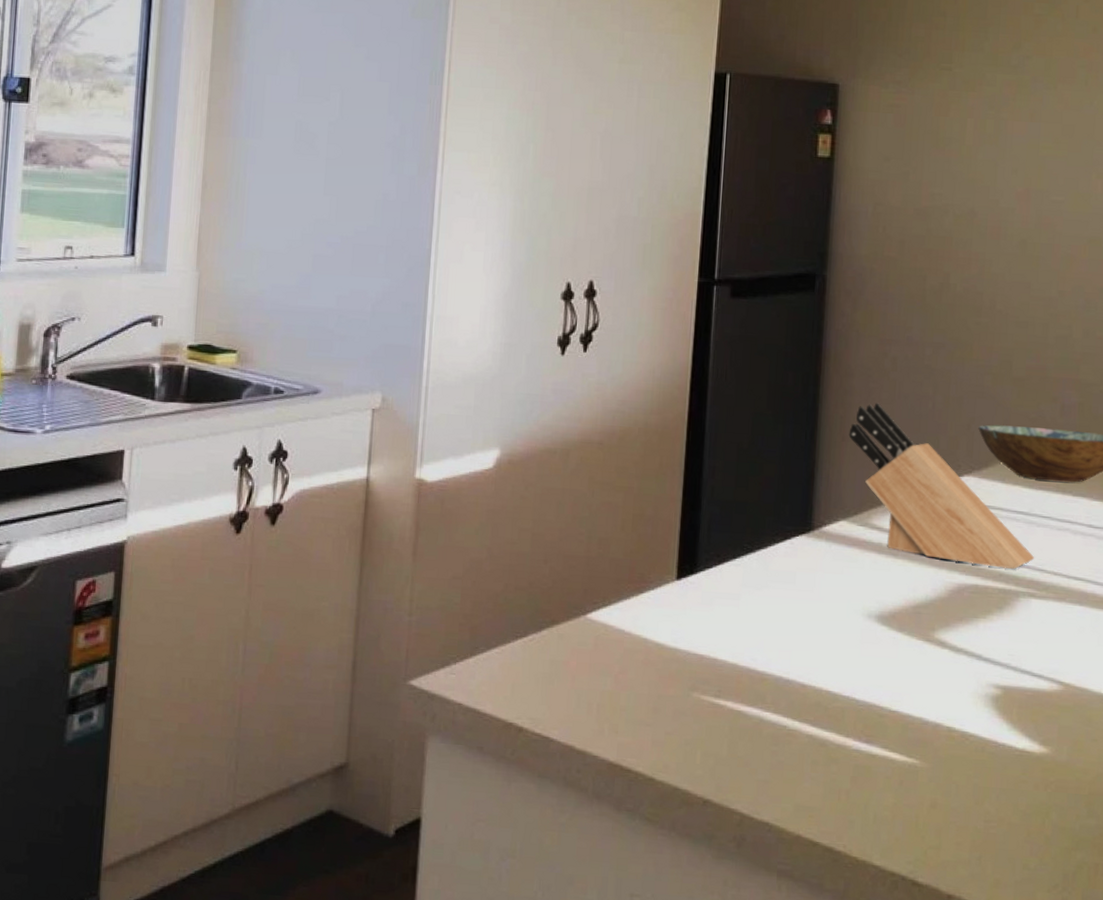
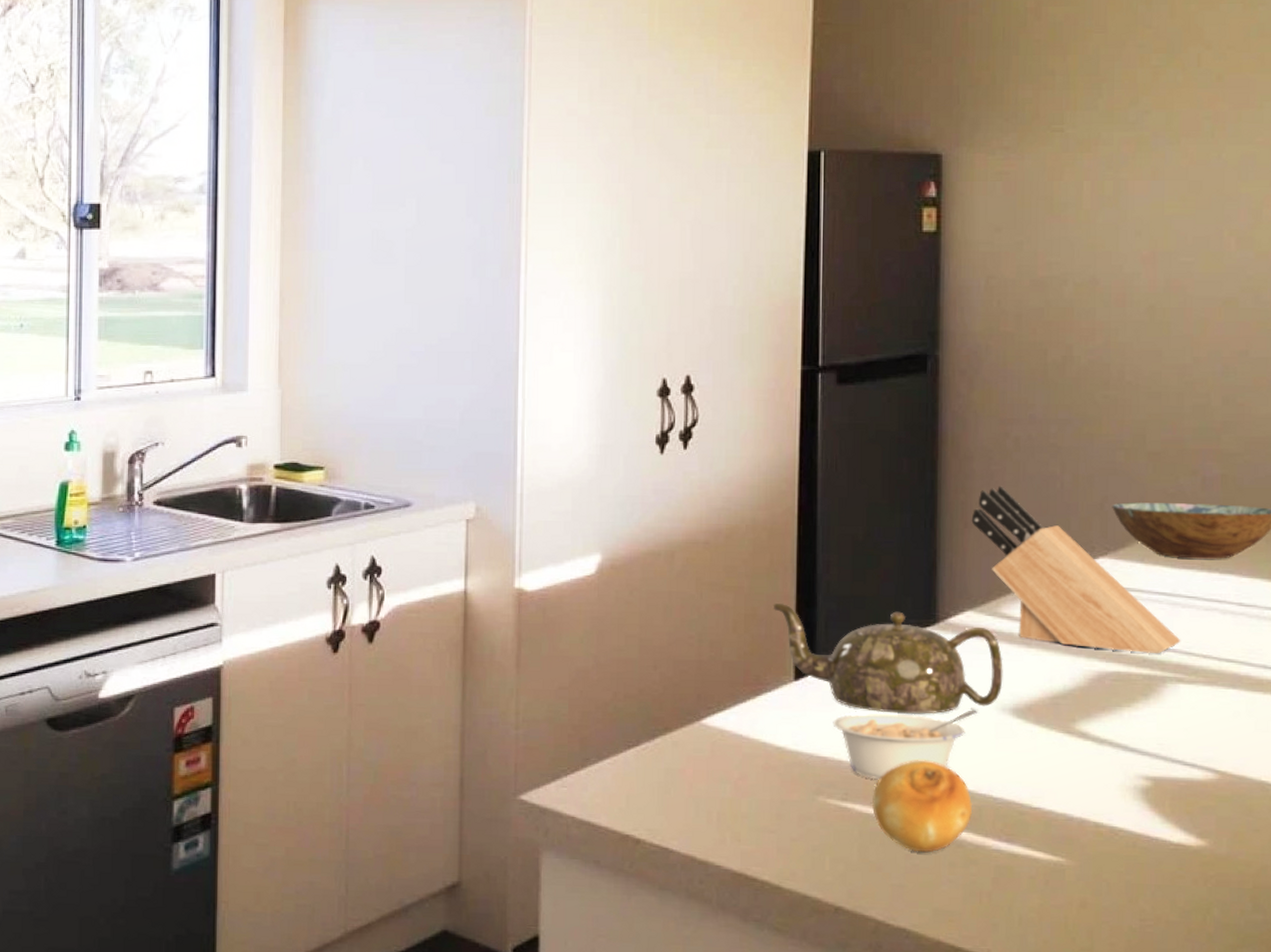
teapot: none [660,504,871,618] -> present [773,602,1003,715]
legume: none [710,614,845,679] -> present [833,710,977,780]
fruit: none [742,661,836,750] -> present [871,760,973,853]

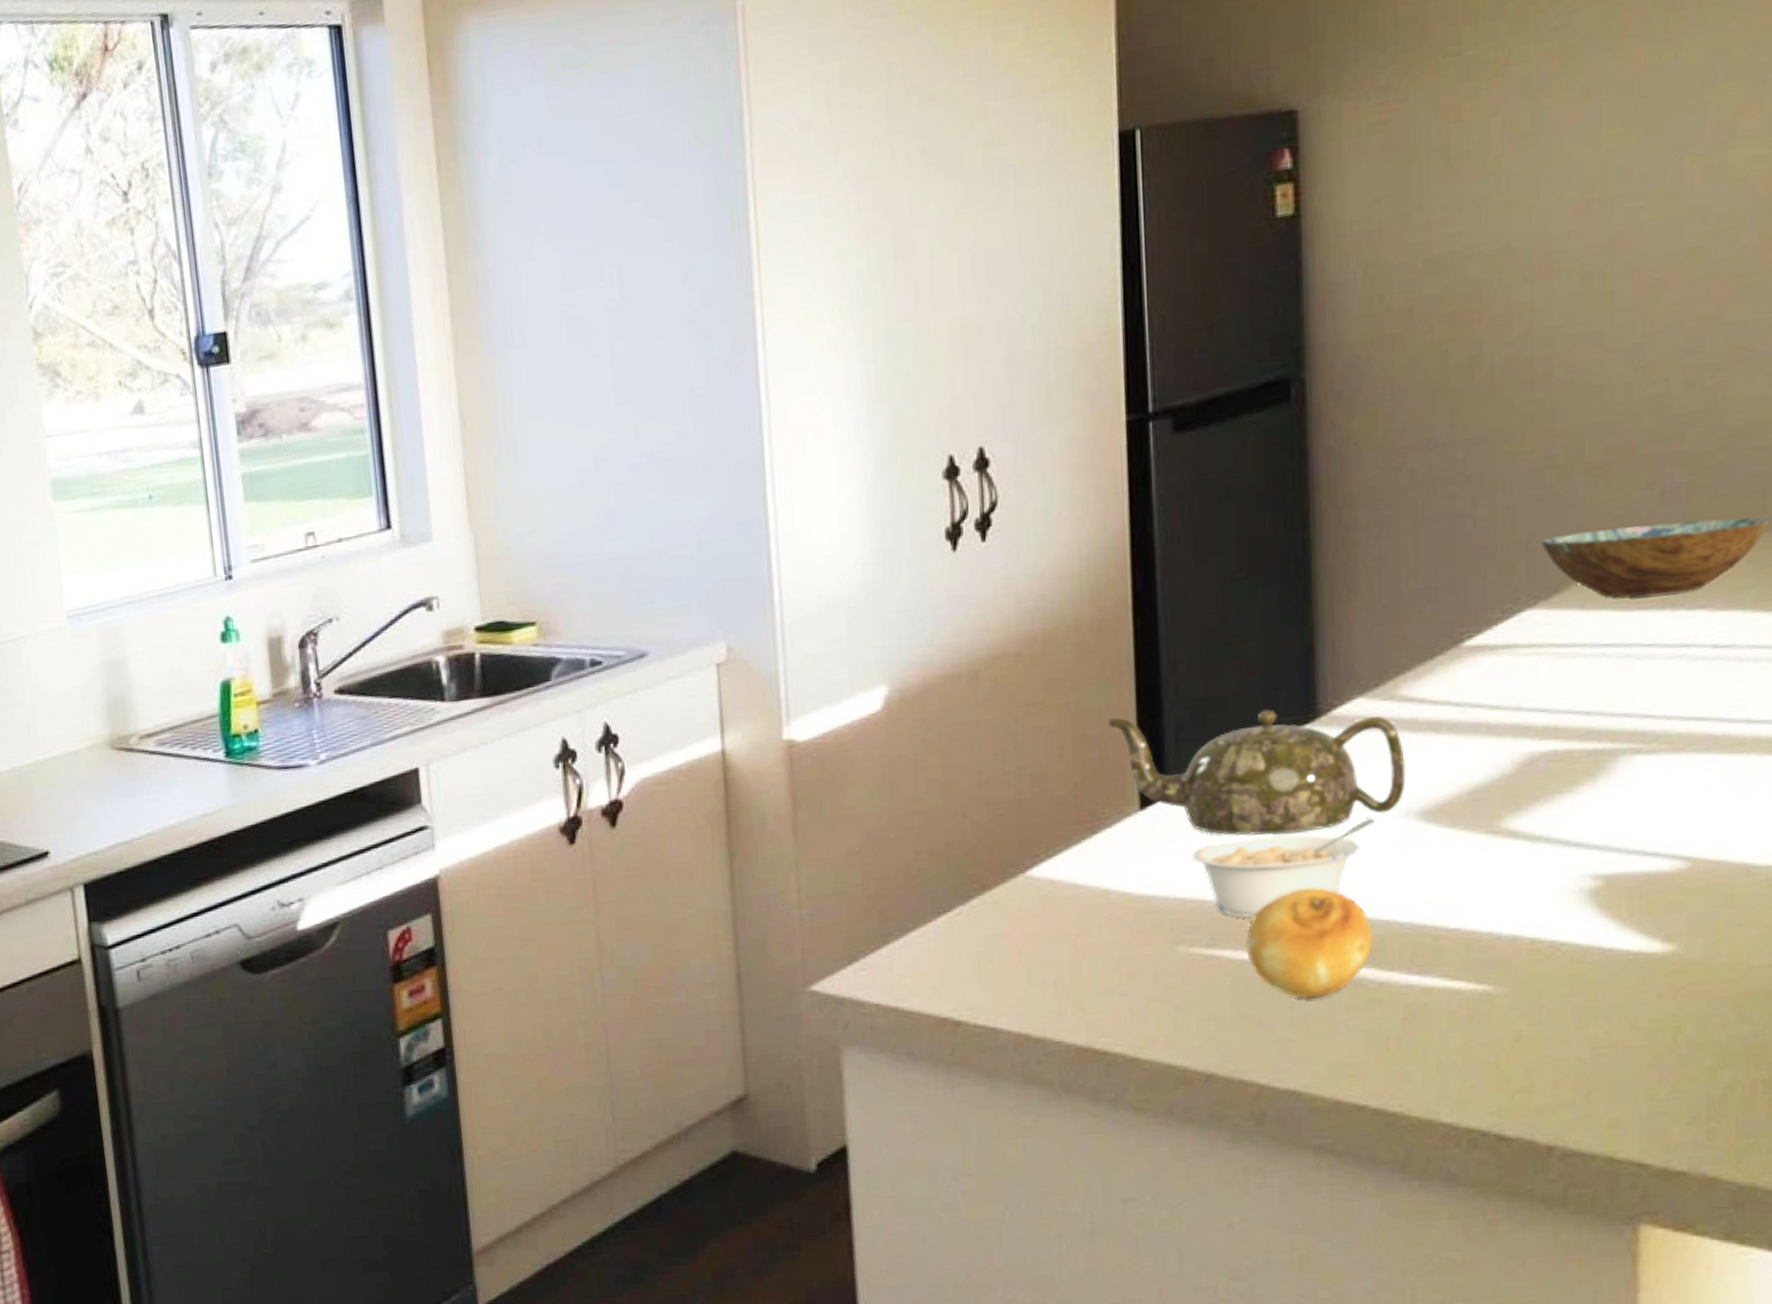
knife block: present [971,486,1181,654] -> none [1357,535,1637,726]

